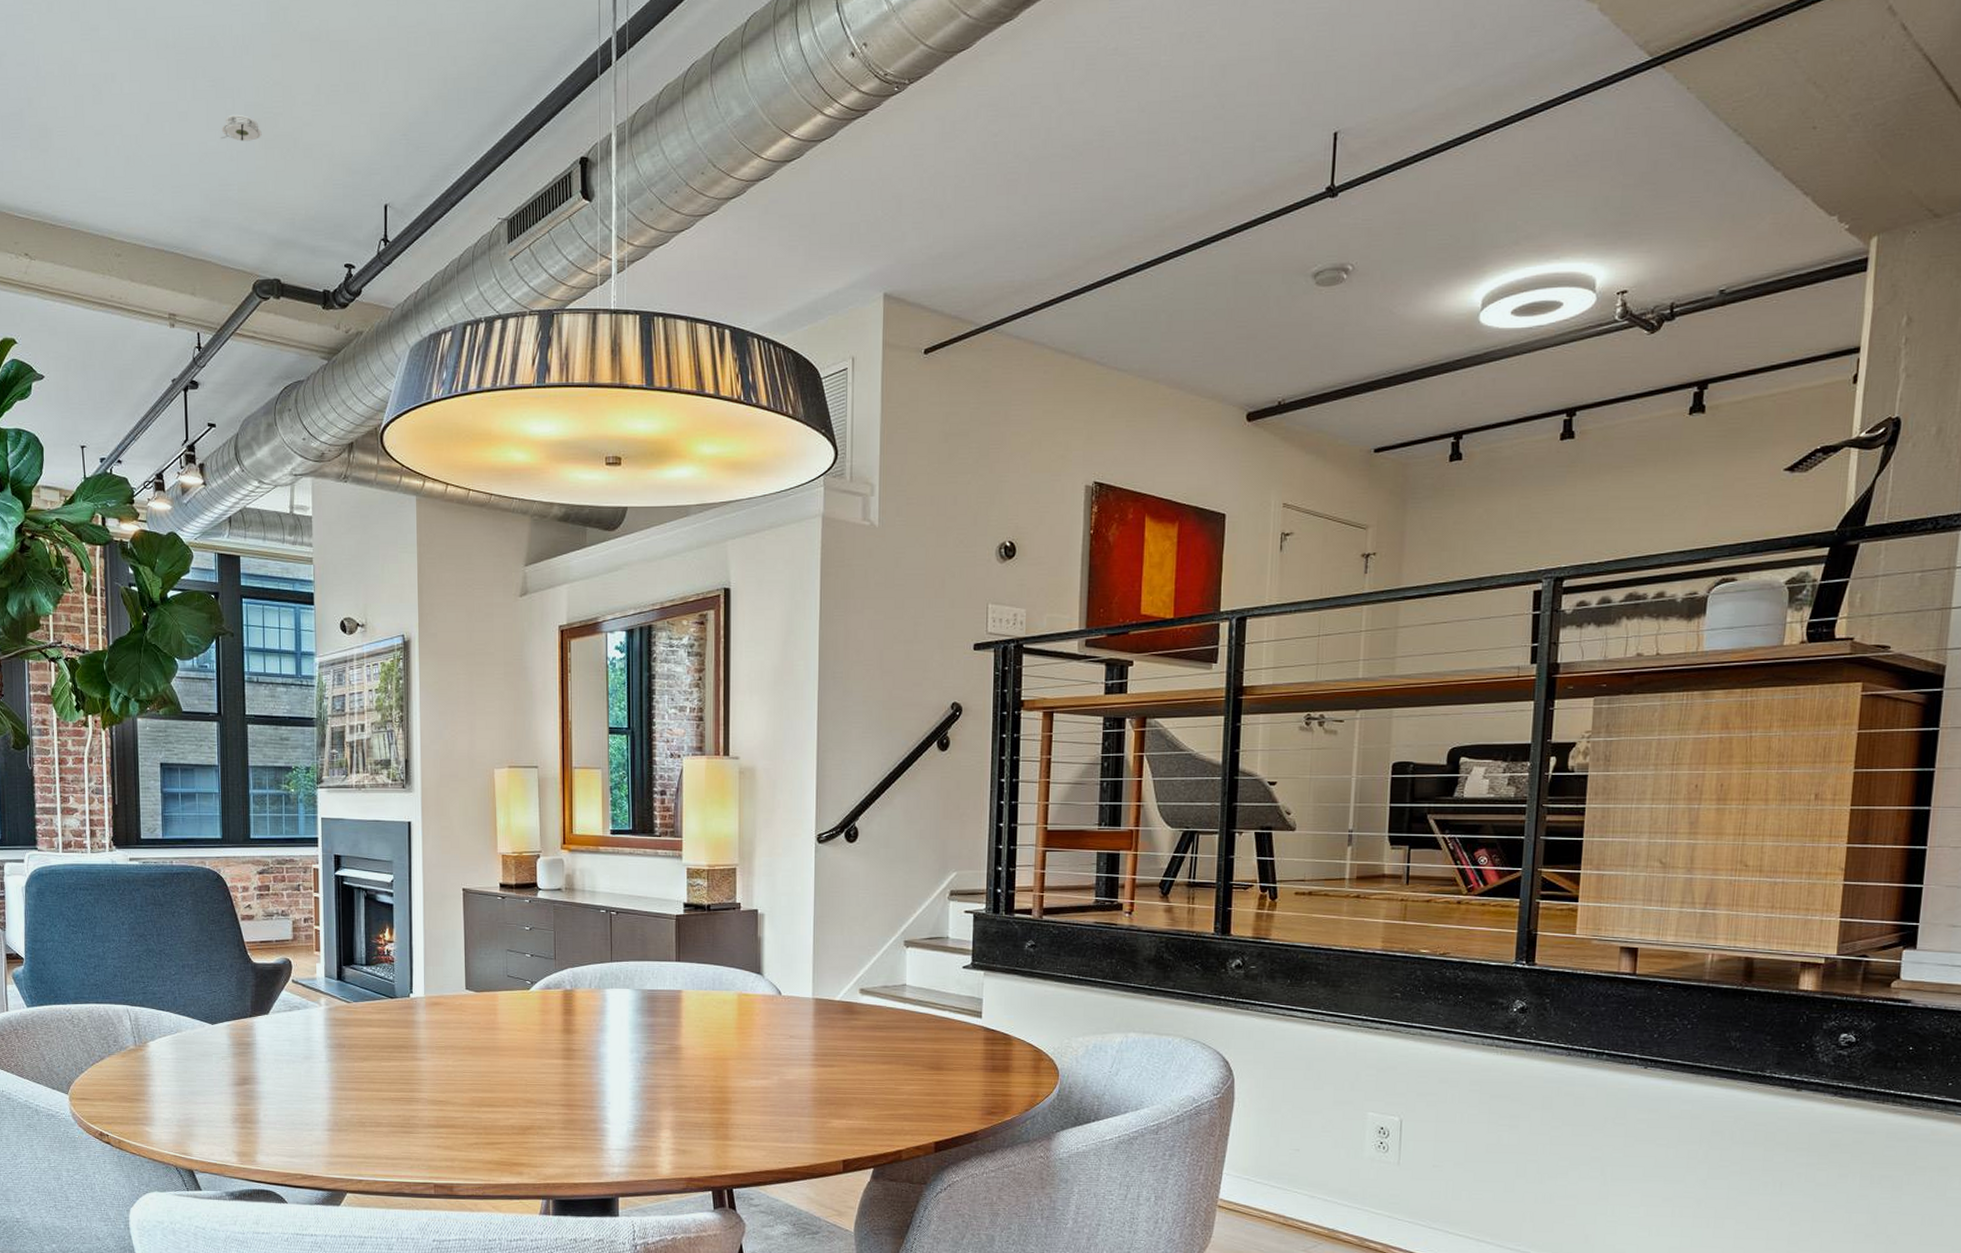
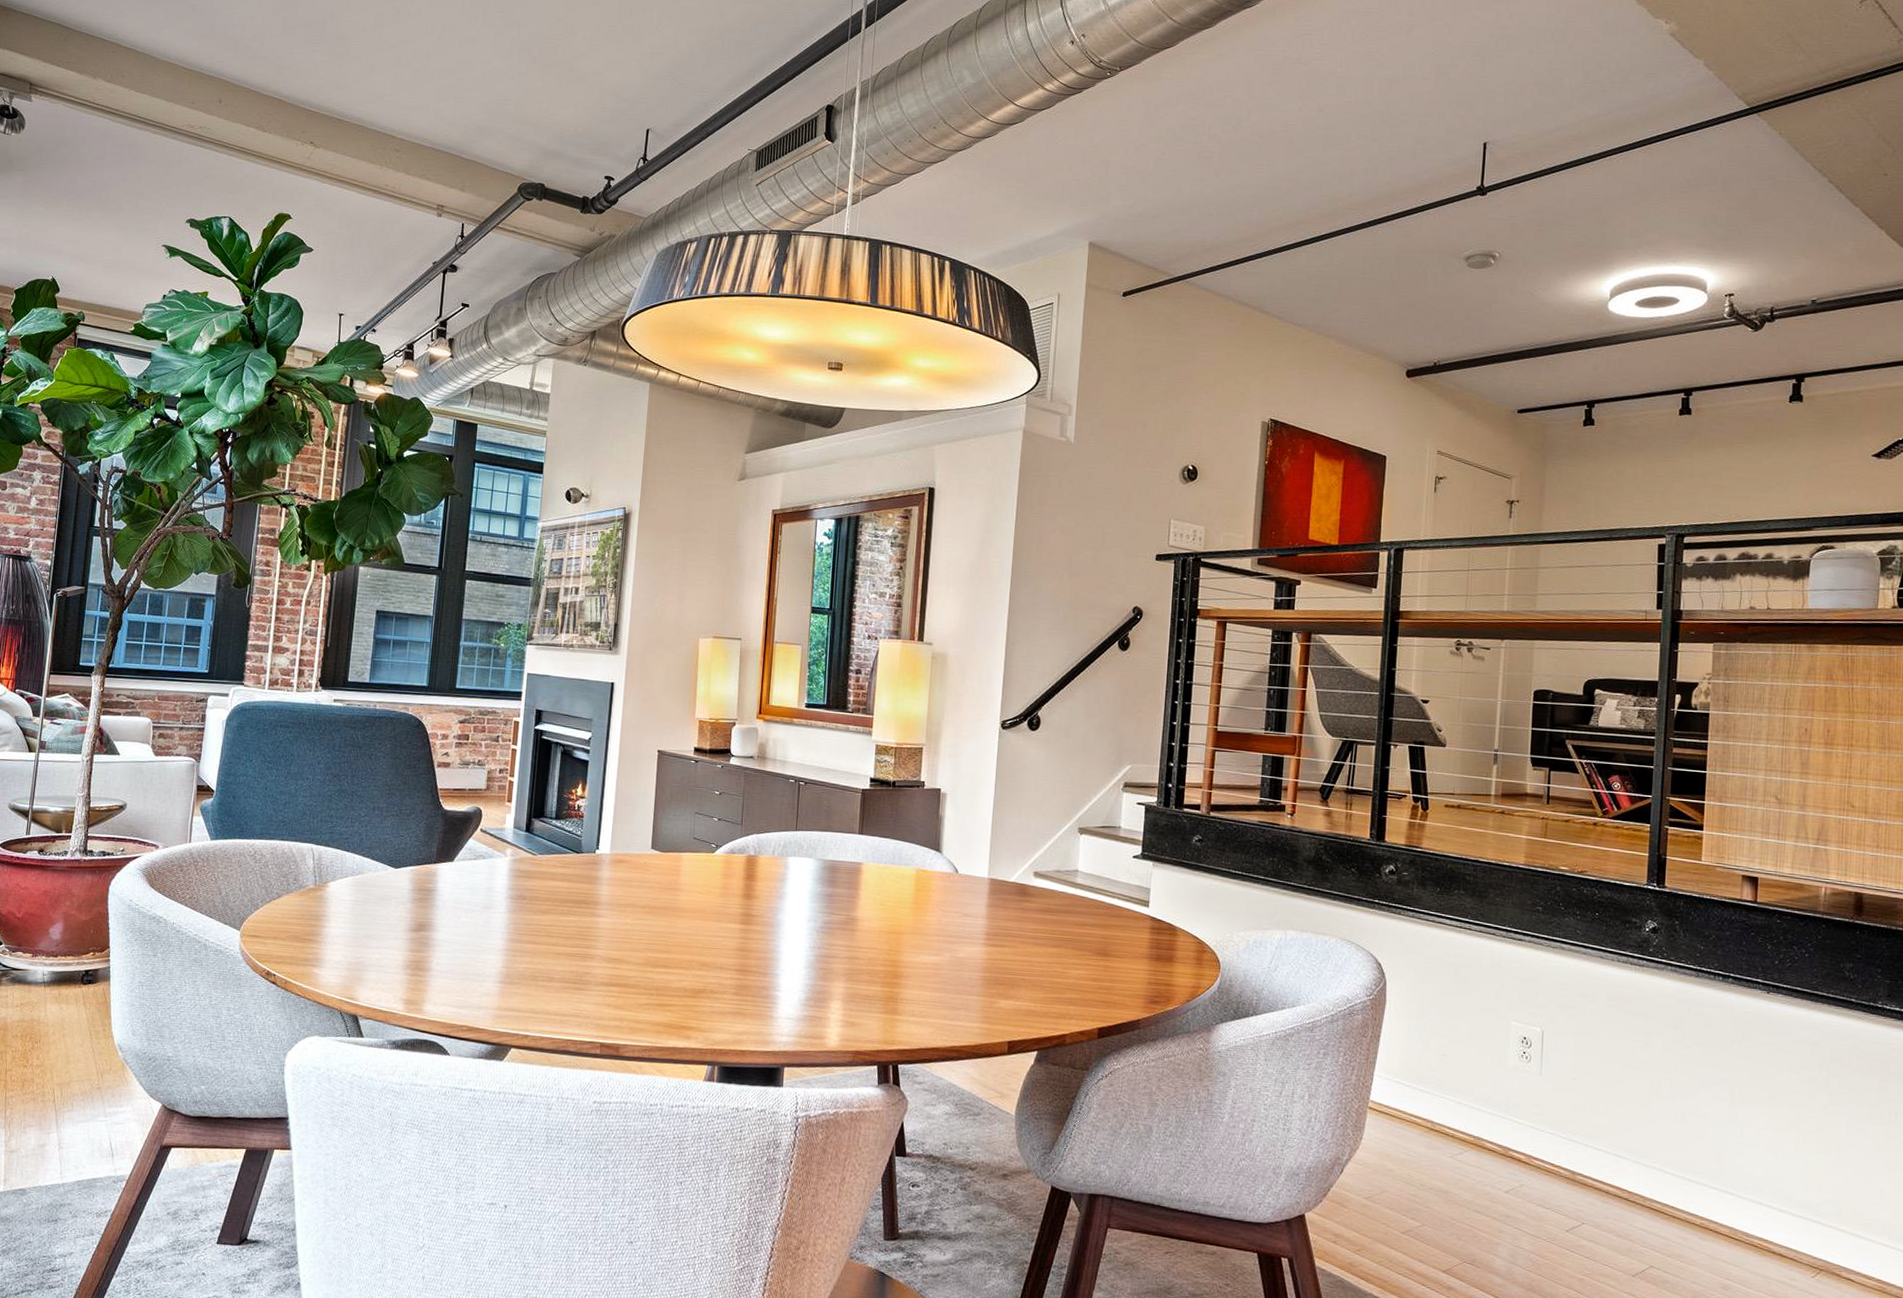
smoke detector: present [220,114,262,141] -> none [504,42,542,65]

